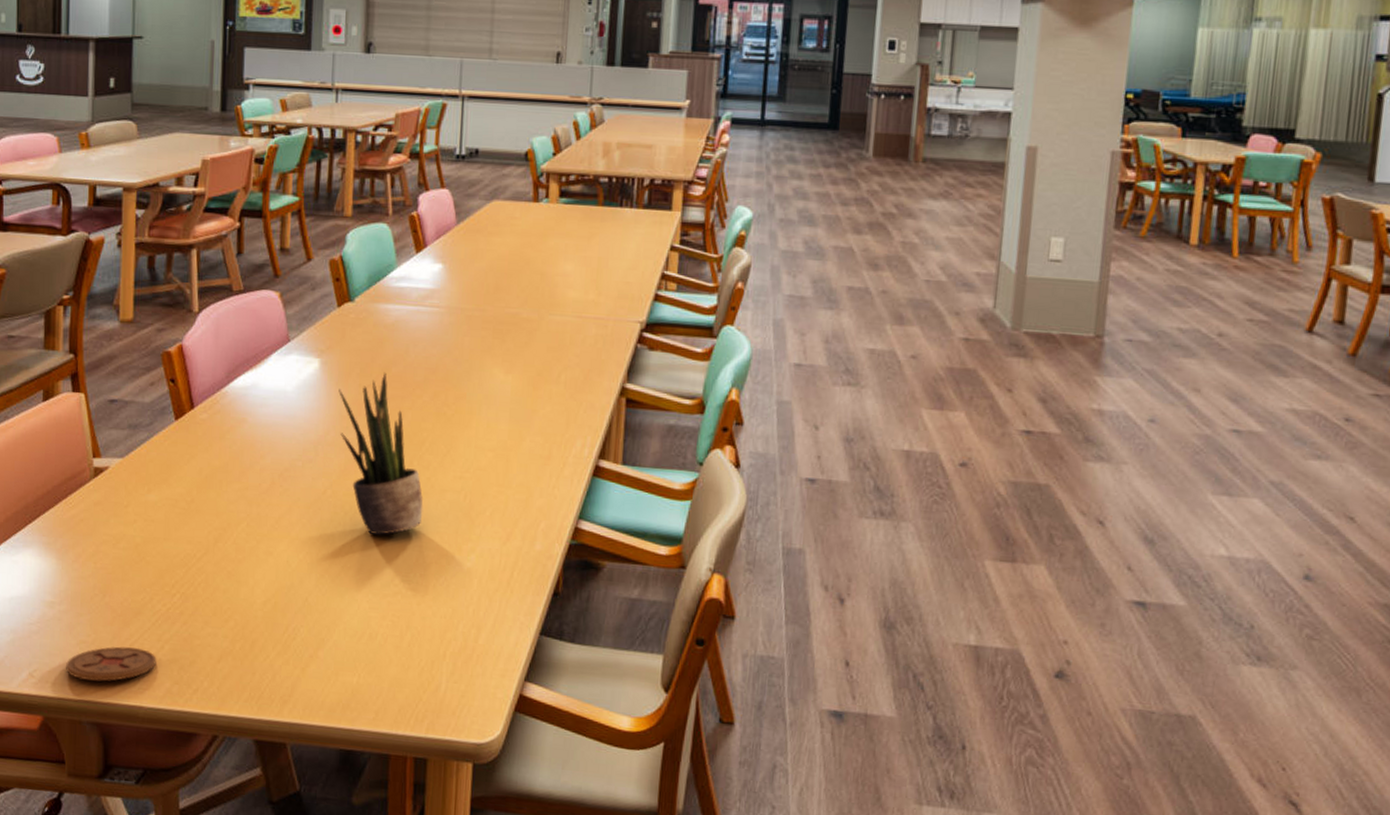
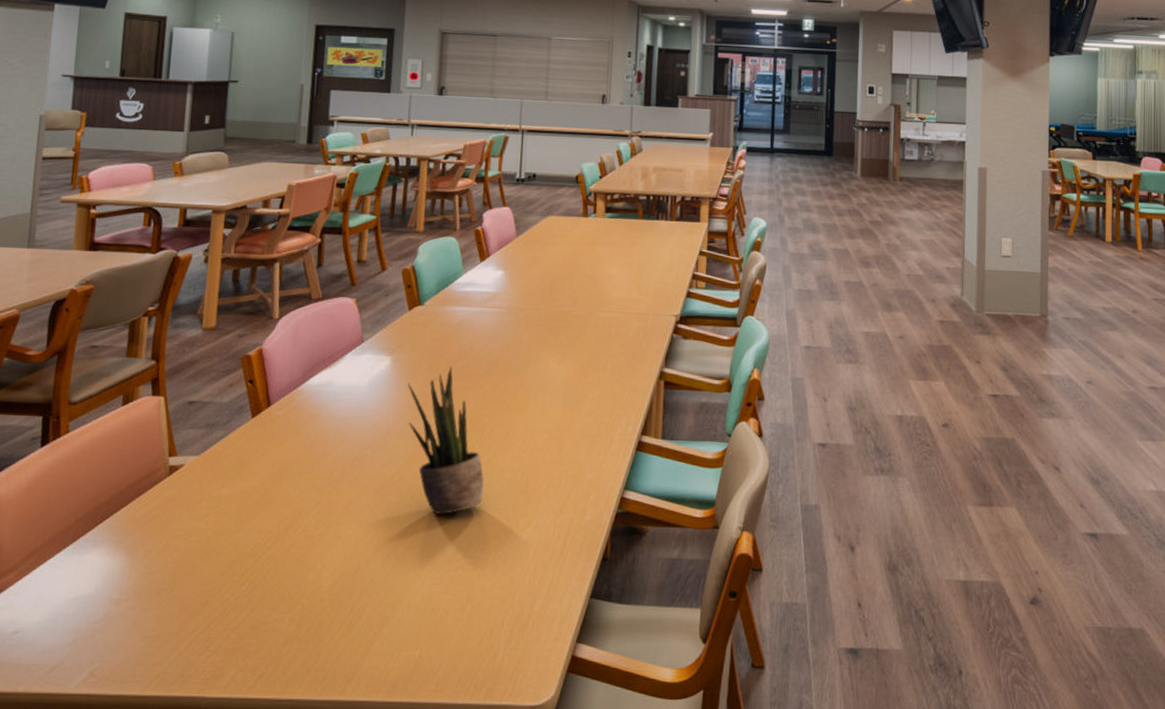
coaster: present [66,646,157,682] -> none [128,638,222,675]

